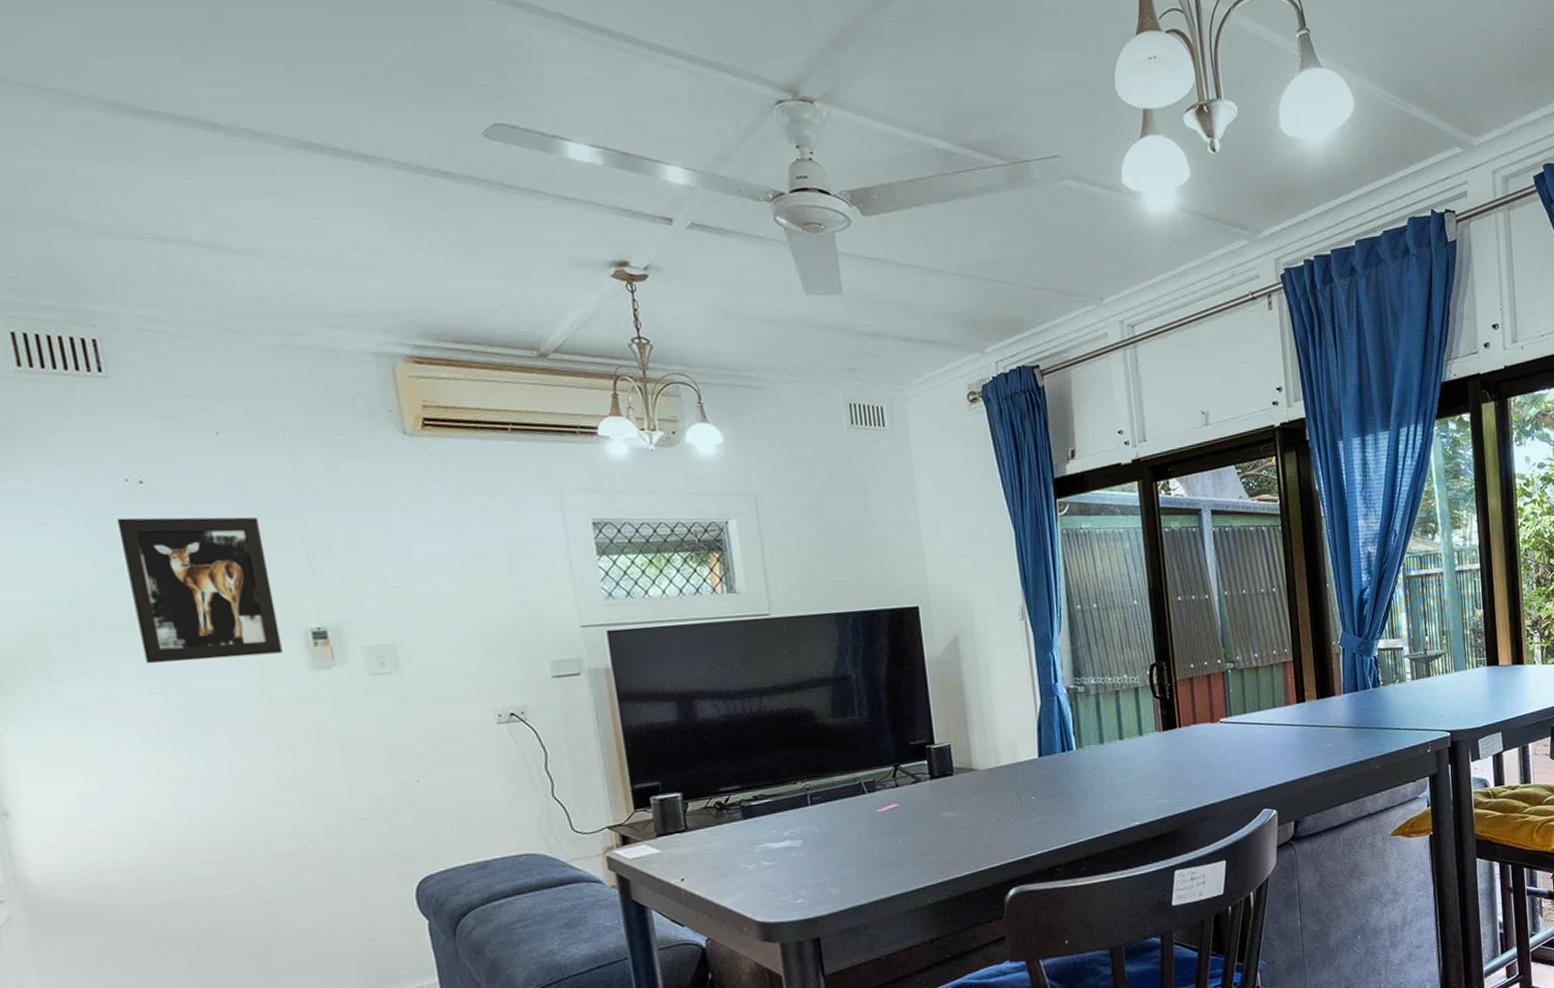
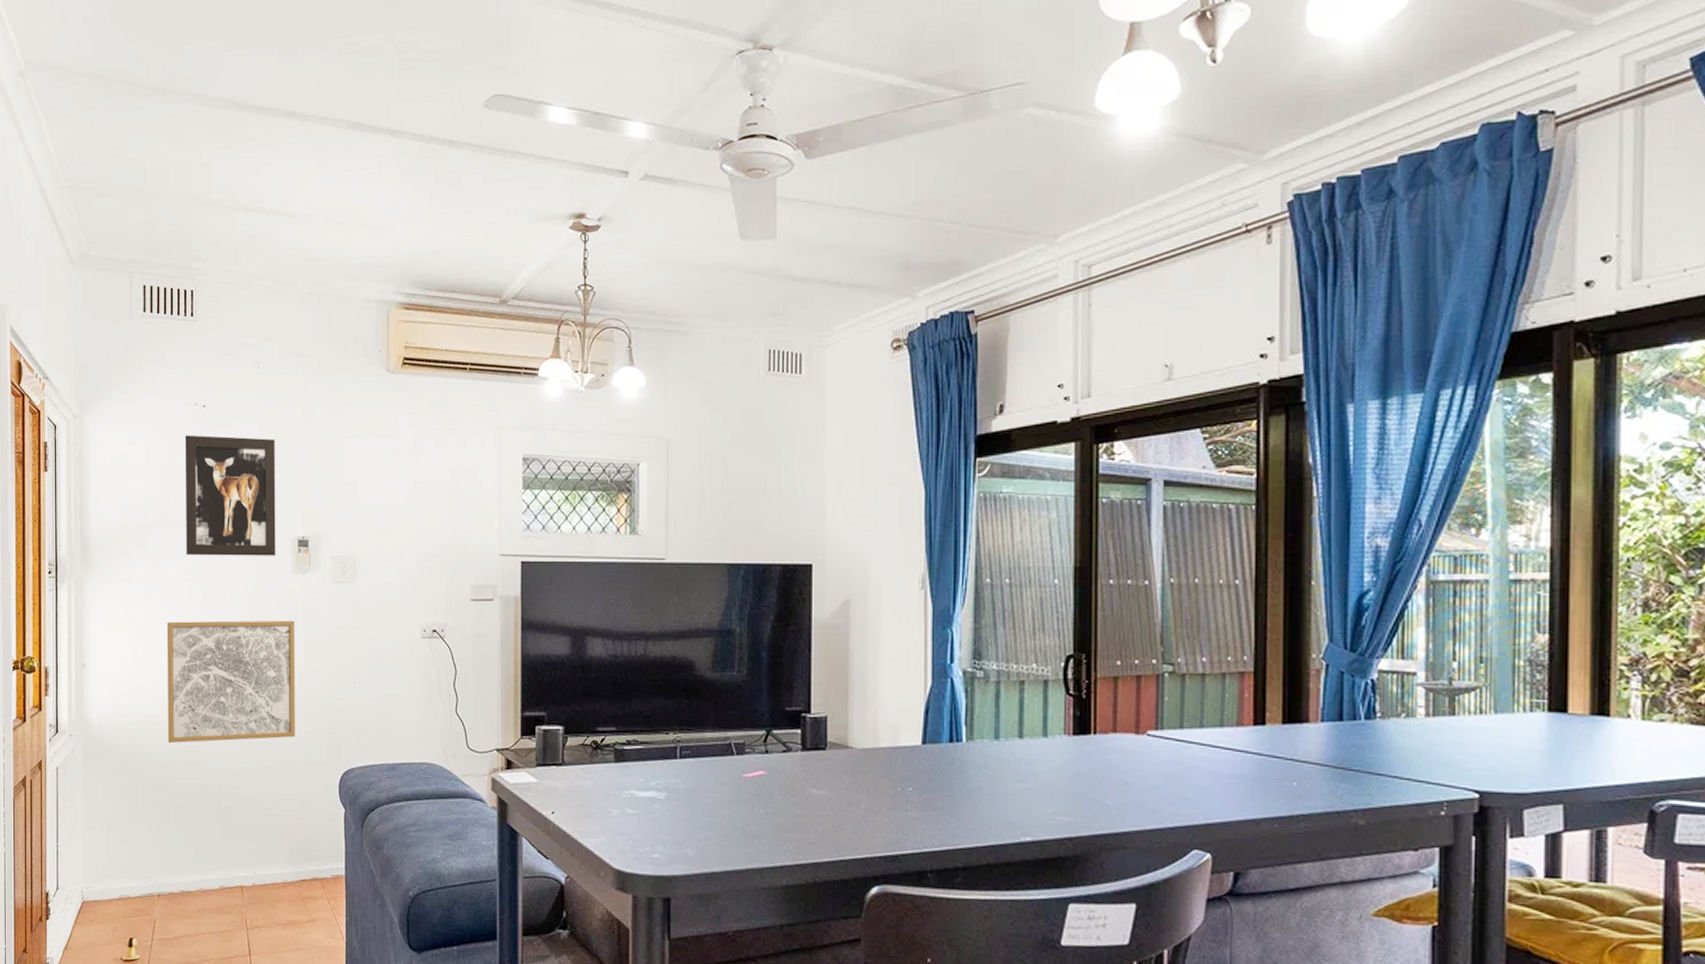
wall art: none [131,723,347,888] -> present [166,620,295,744]

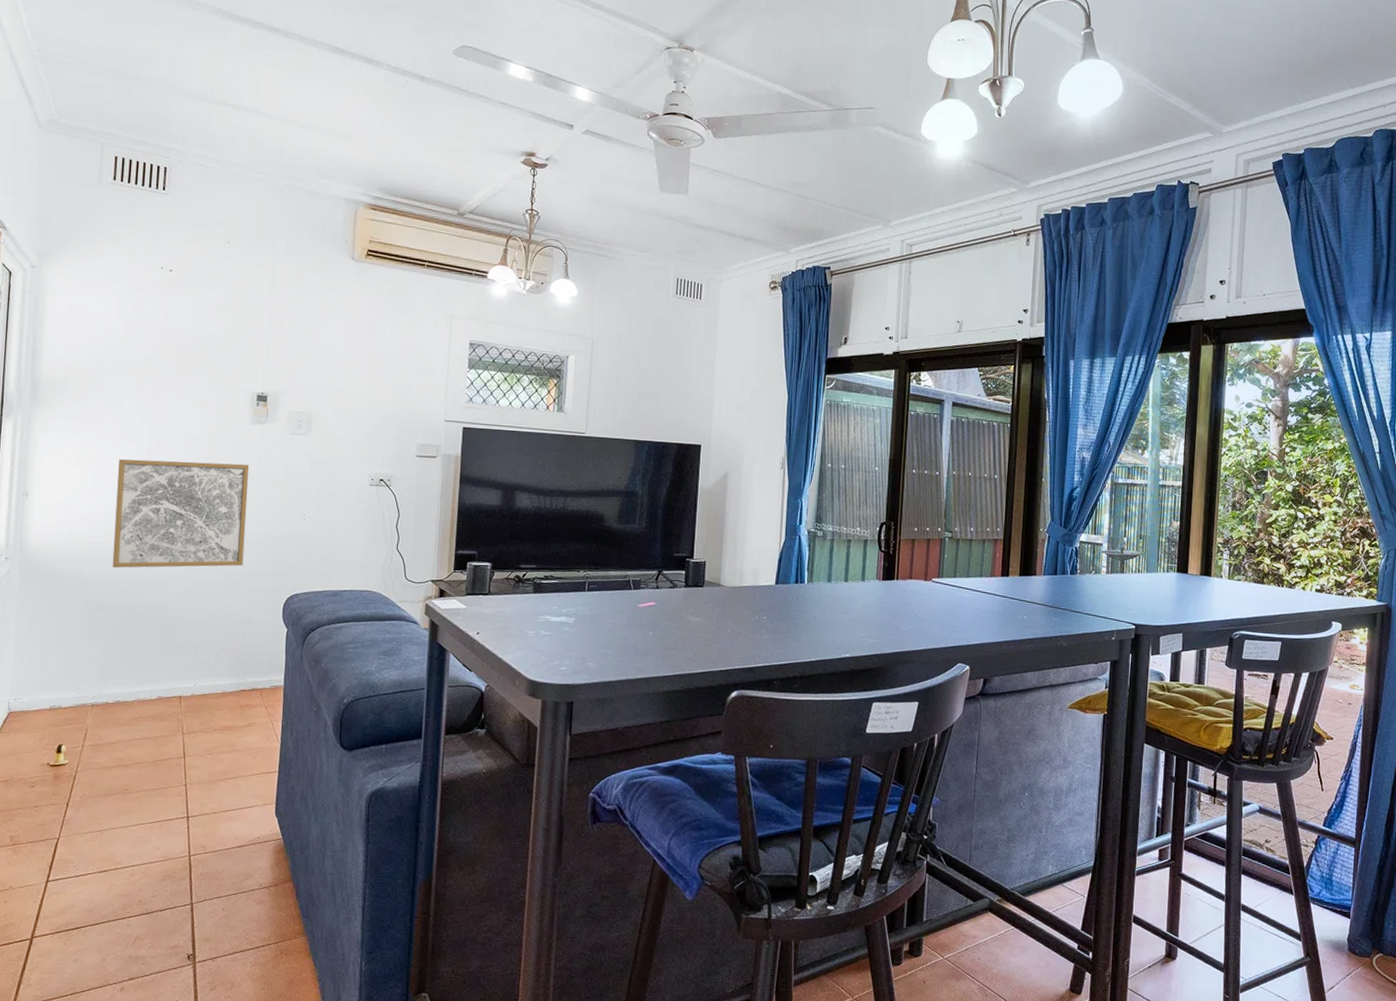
wall art: present [185,435,276,556] -> none [143,294,241,407]

